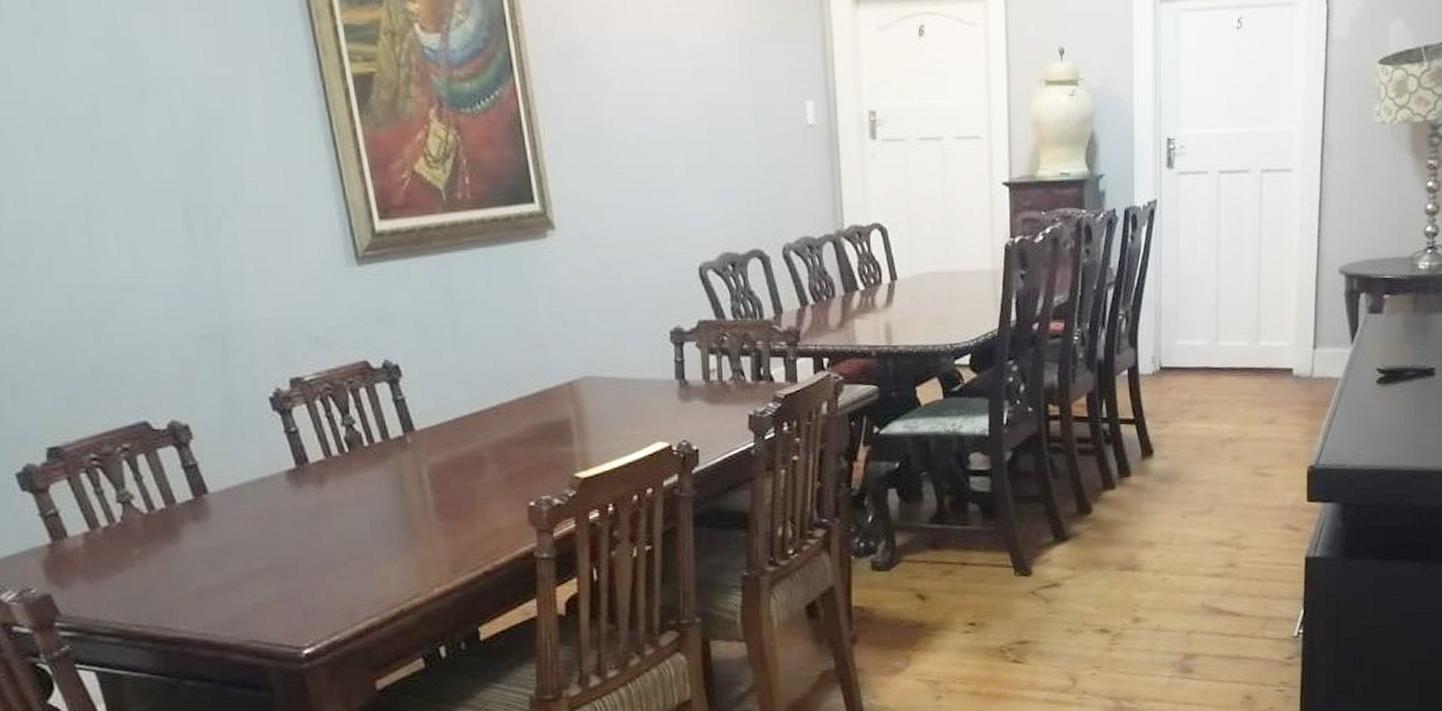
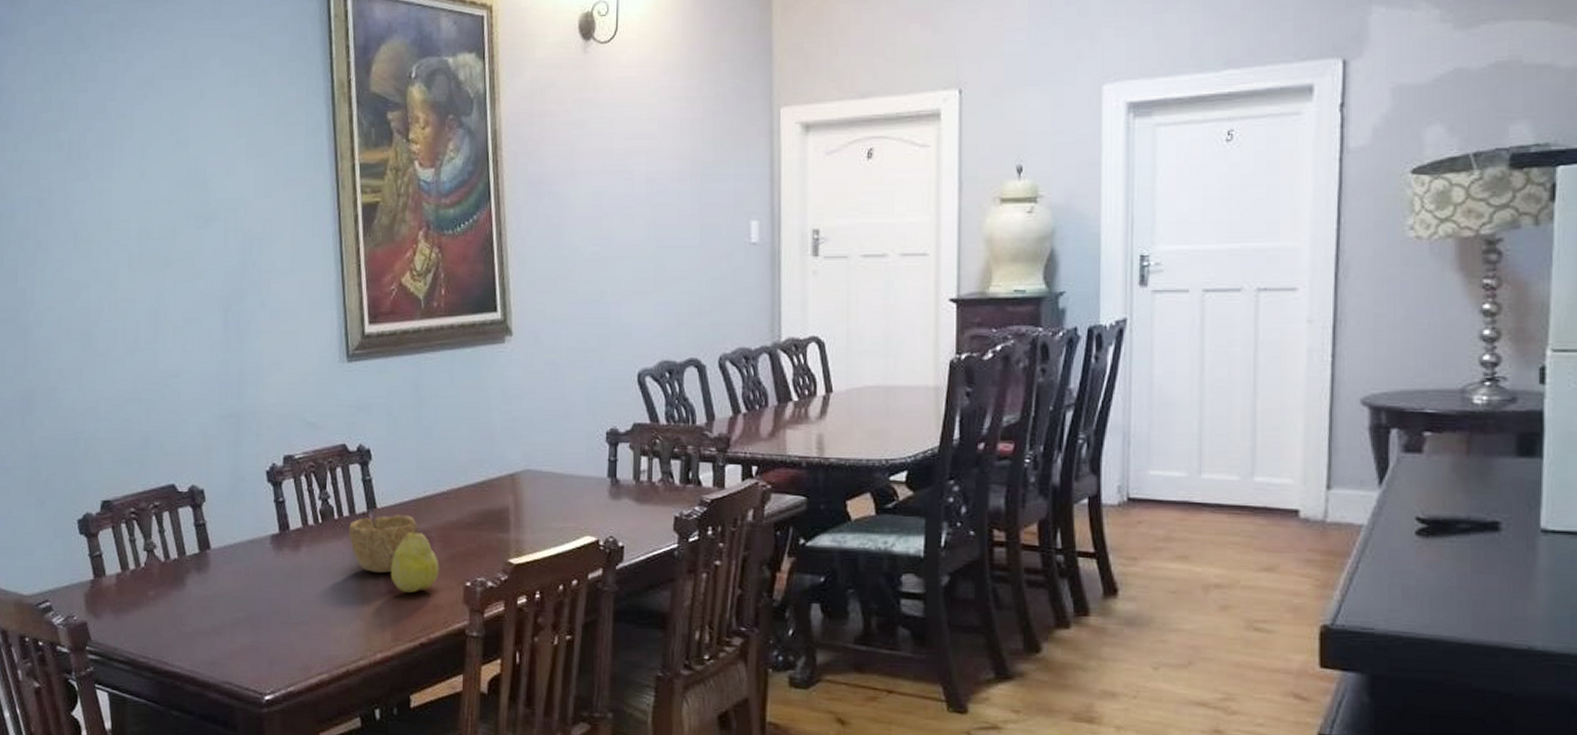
bowl: none [383,435,466,501] -> present [349,515,417,573]
fruit: none [439,447,498,520] -> present [390,526,439,593]

